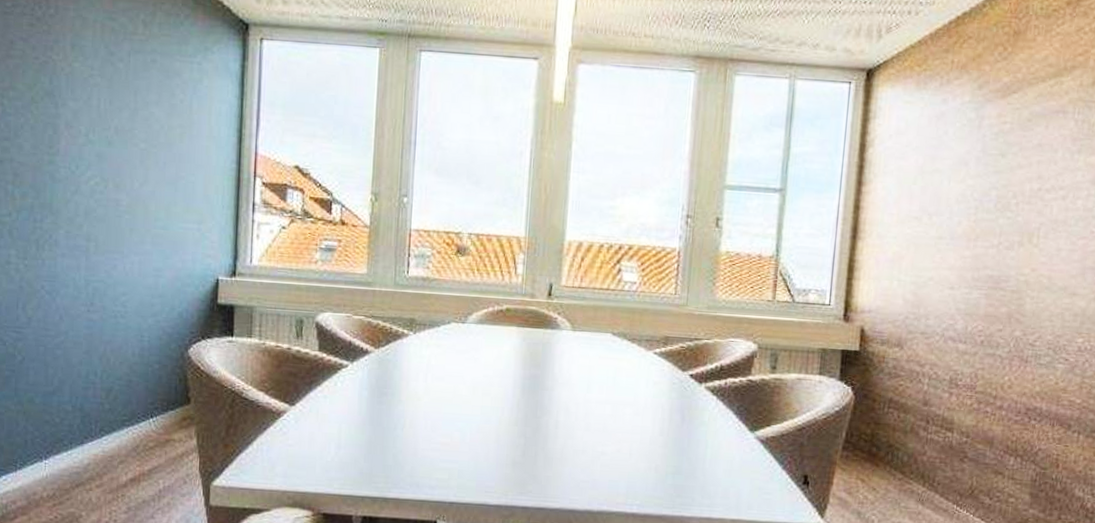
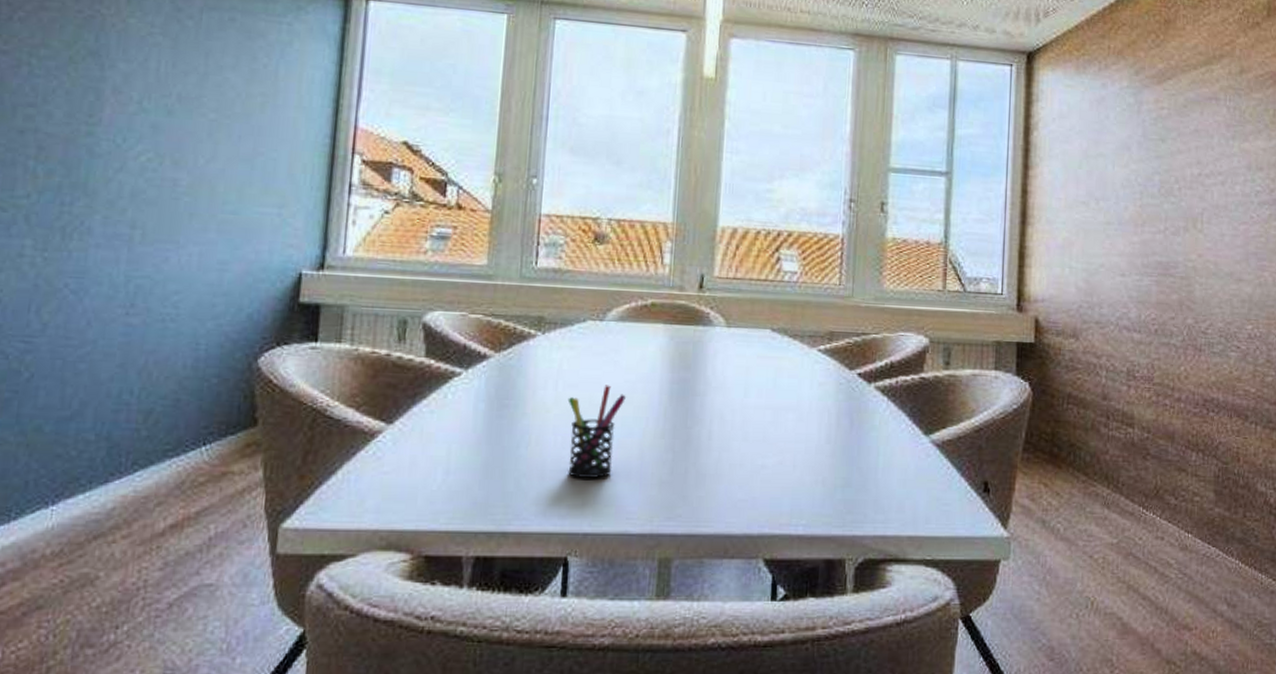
pen holder: none [435,378,484,457] -> present [567,385,626,479]

